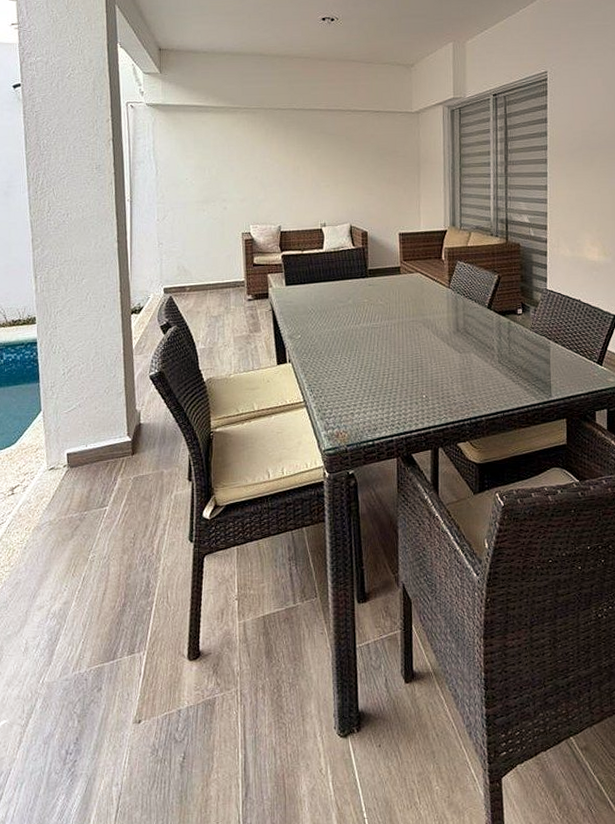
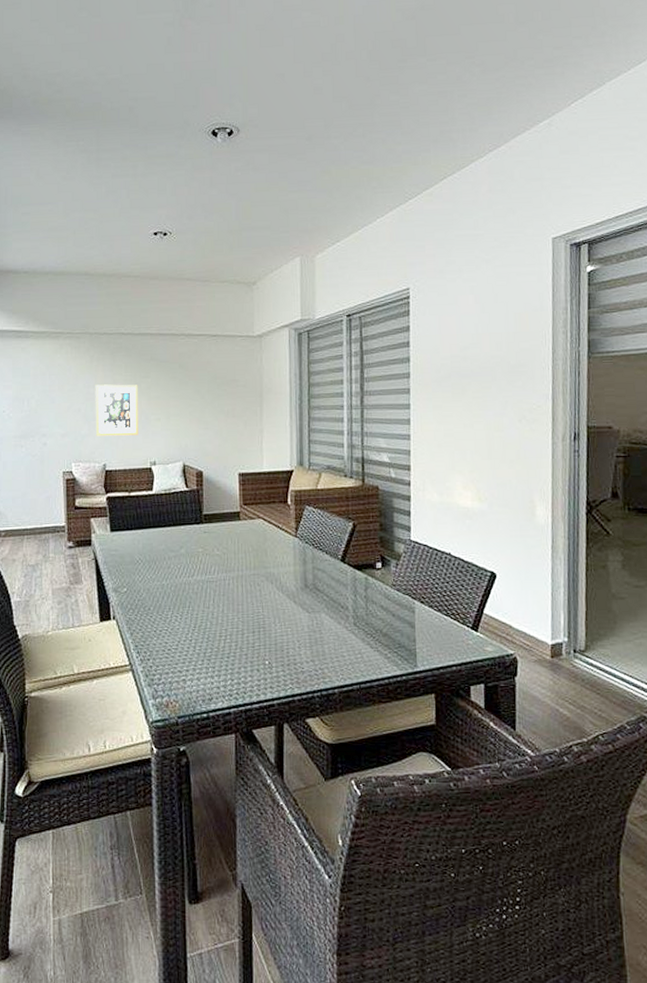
wall art: none [270,154,310,201] -> present [95,384,139,436]

